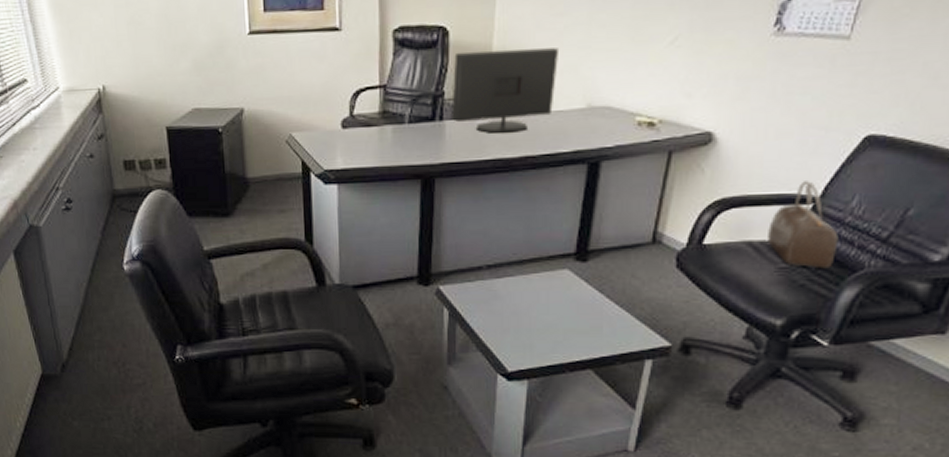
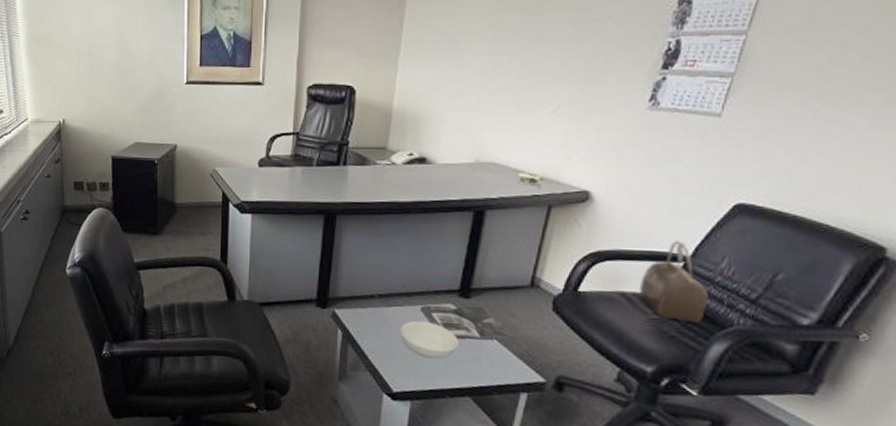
monitor: present [451,48,560,133] -> none [354,108,453,180]
bowl: none [513,291,576,331] -> present [400,320,458,359]
magazine: none [533,270,638,306] -> present [420,305,515,341]

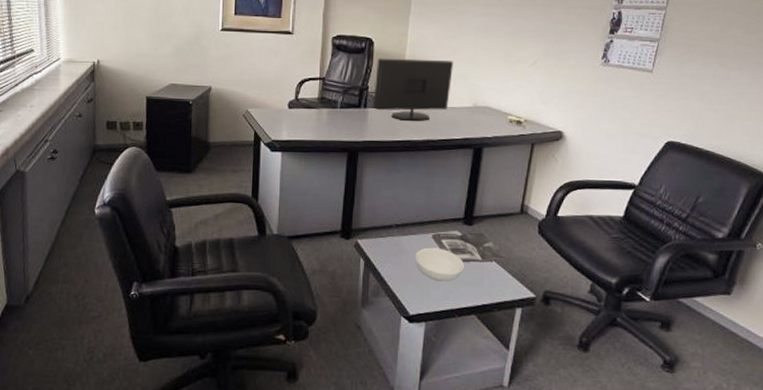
monitor: none [354,108,453,180] -> present [373,58,454,121]
handbag: present [640,241,709,323] -> none [603,172,653,240]

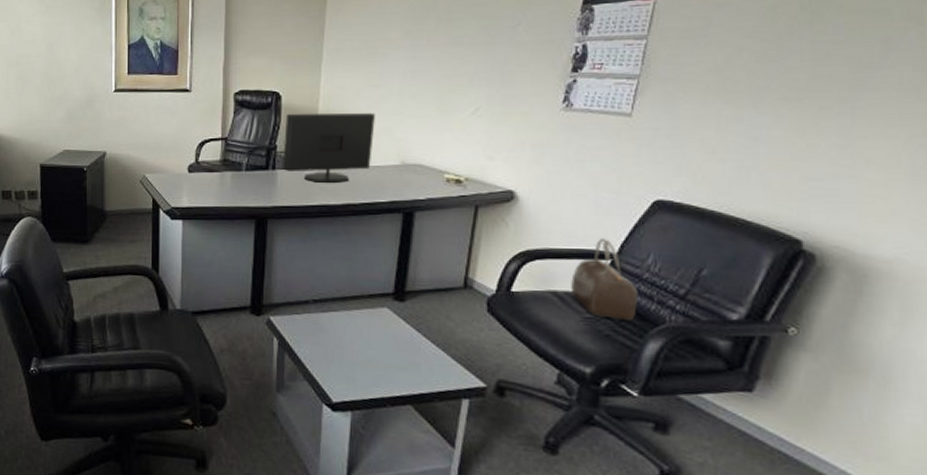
bowl: present [415,247,464,282] -> none [337,326,396,366]
magazine: present [431,232,510,262] -> none [355,309,453,344]
handbag: none [603,172,653,240] -> present [571,238,639,321]

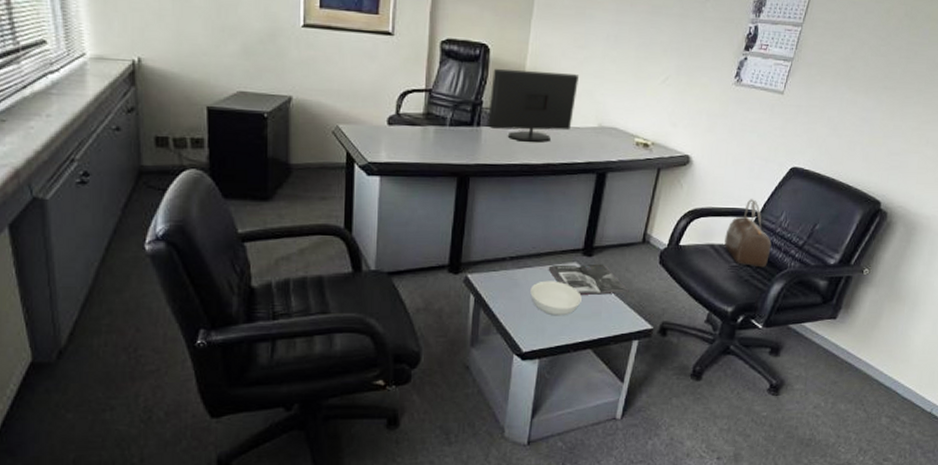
bowl: none [337,326,396,366] -> present [530,280,582,316]
magazine: none [355,309,453,344] -> present [548,263,630,295]

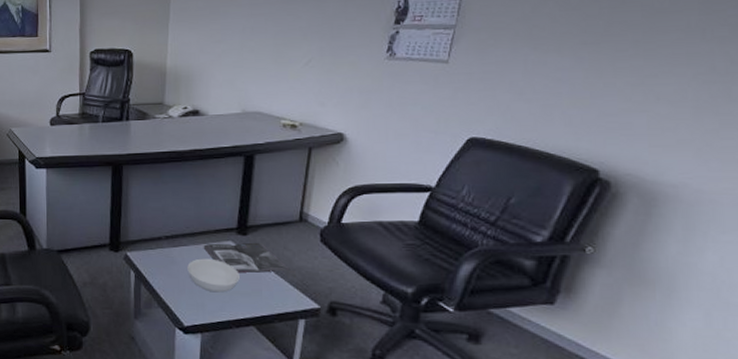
monitor: present [488,68,580,142] -> none [135,67,219,131]
handbag: present [724,199,772,268] -> none [394,173,454,246]

